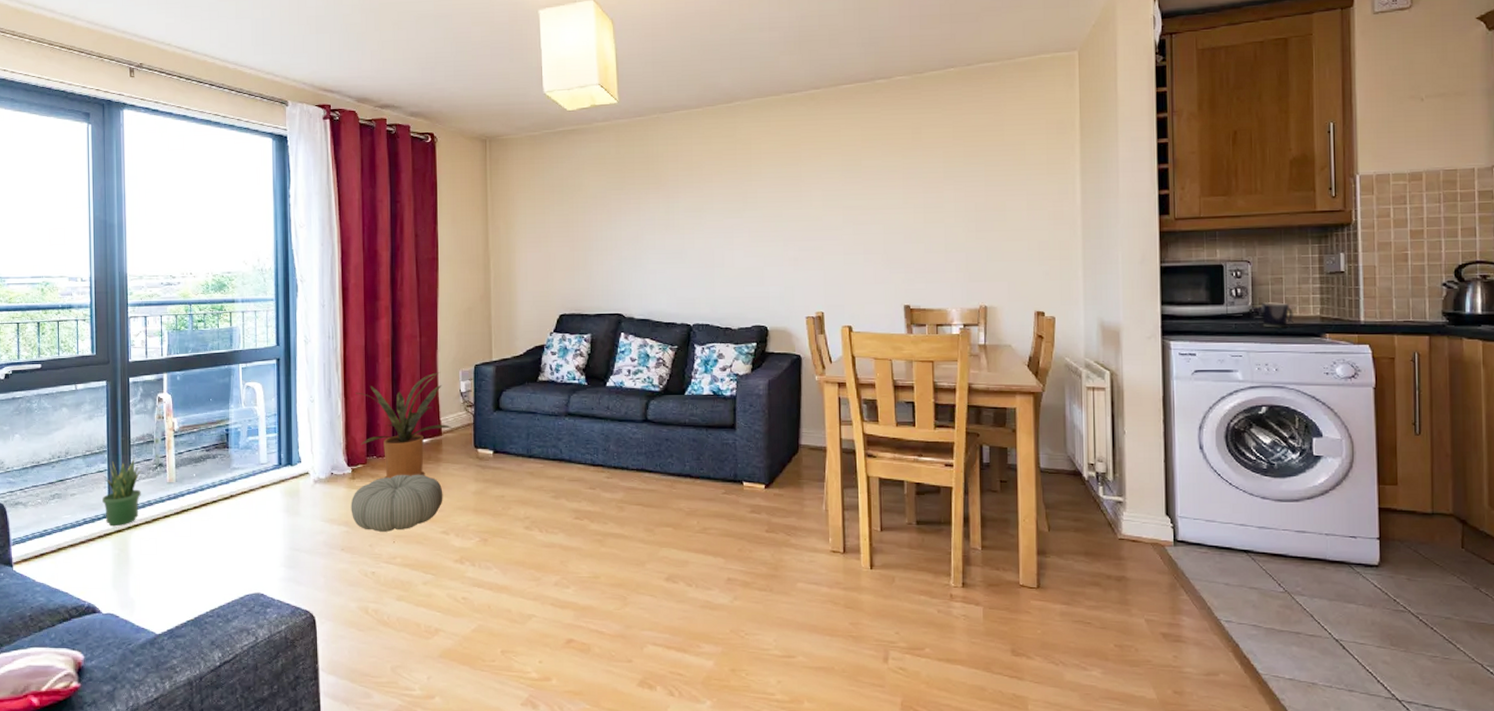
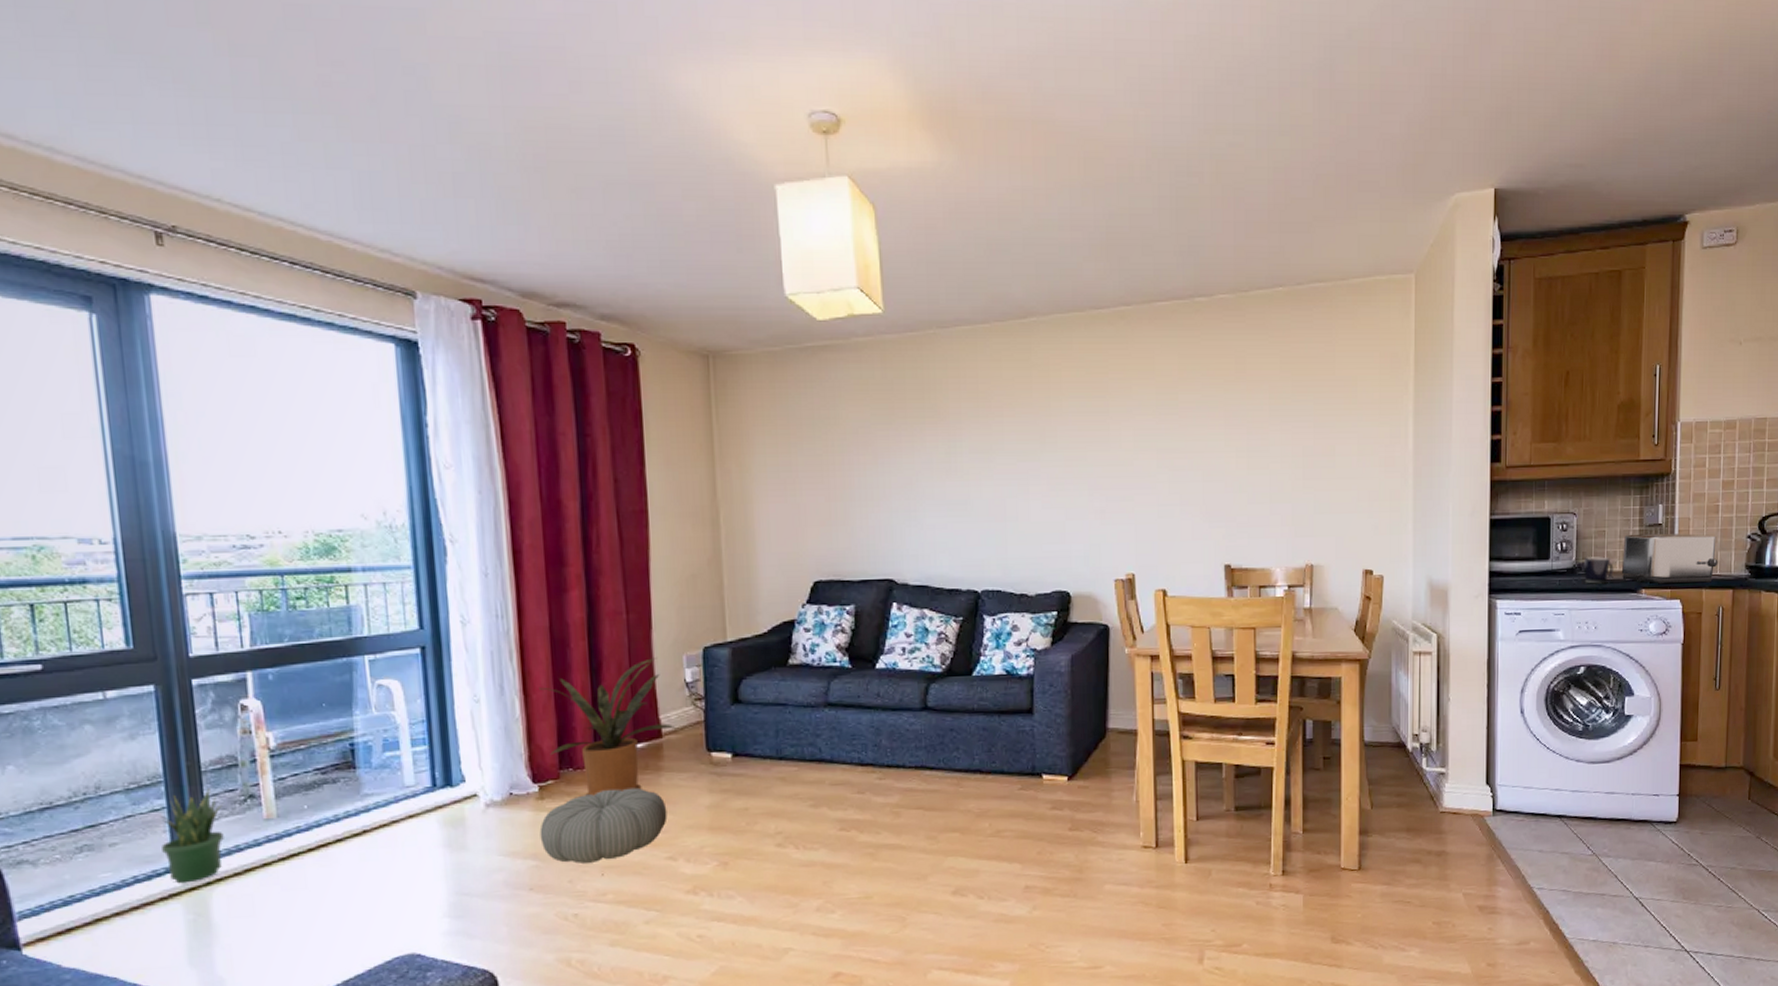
toaster: none [1302,280,1410,330] -> present [1621,533,1718,584]

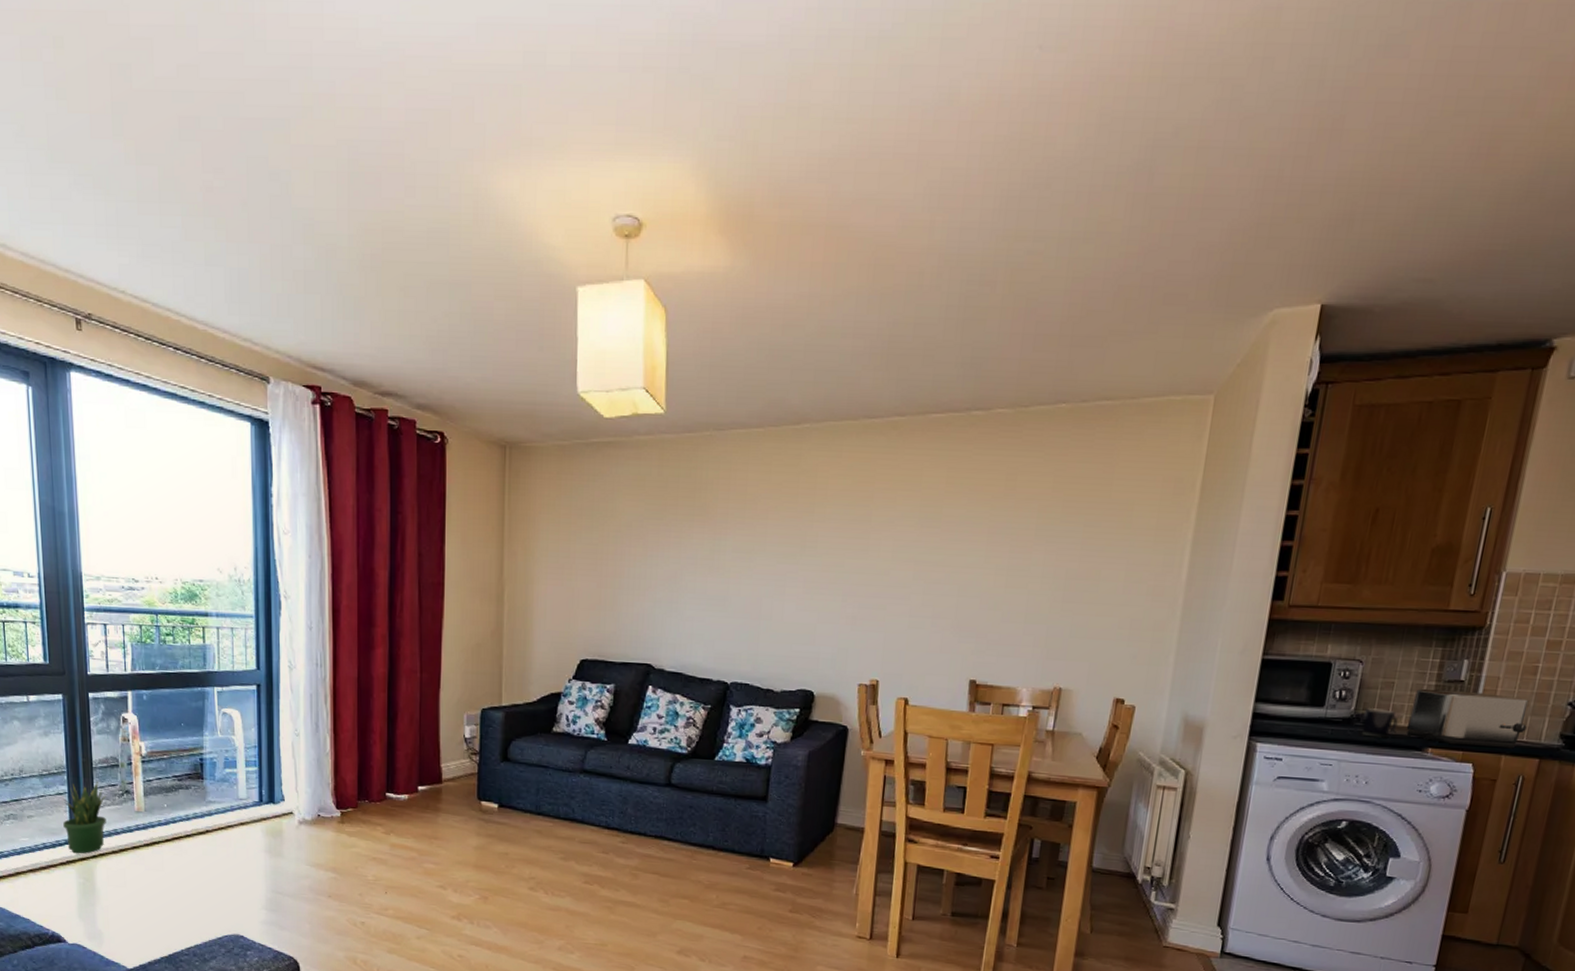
house plant: present [539,658,676,796] -> none [346,713,454,826]
pouf: present [539,787,668,864] -> none [339,821,441,882]

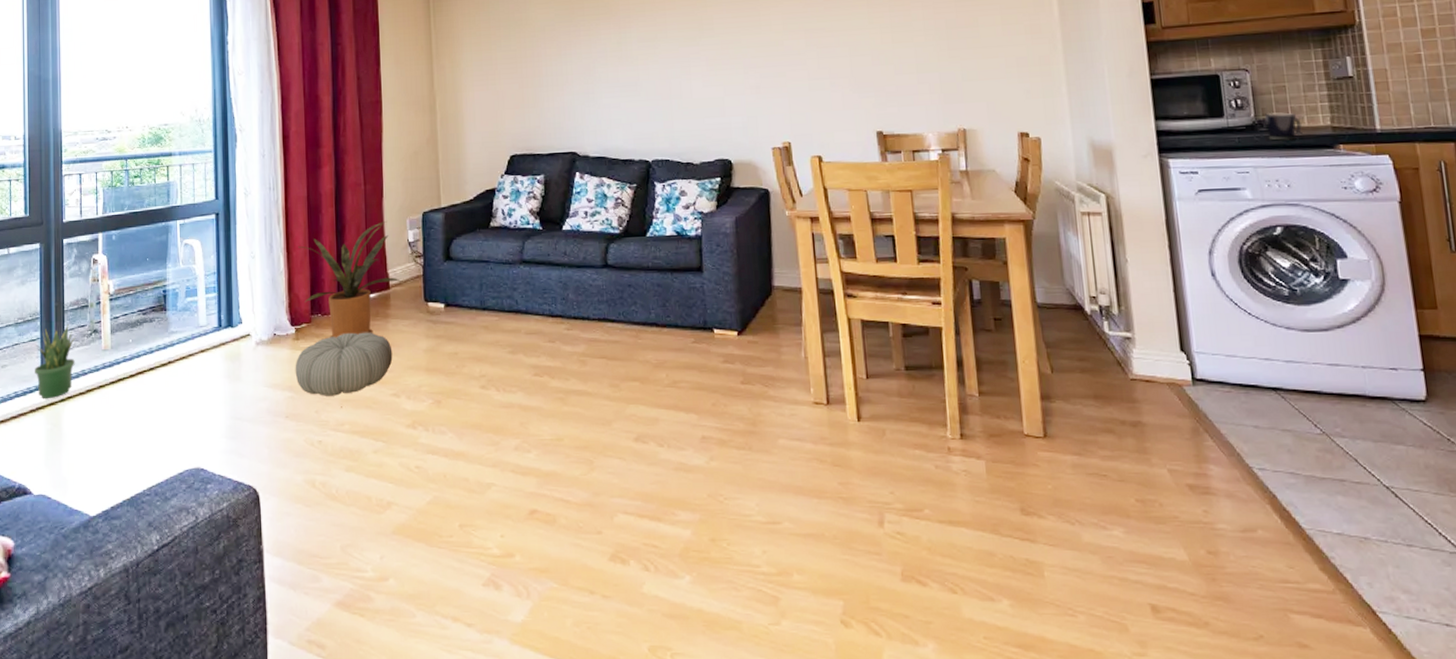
pouf: none [339,821,441,882] -> present [295,332,393,396]
house plant: none [346,713,454,826] -> present [298,221,401,338]
toaster: present [1406,688,1529,749] -> none [1309,85,1431,139]

